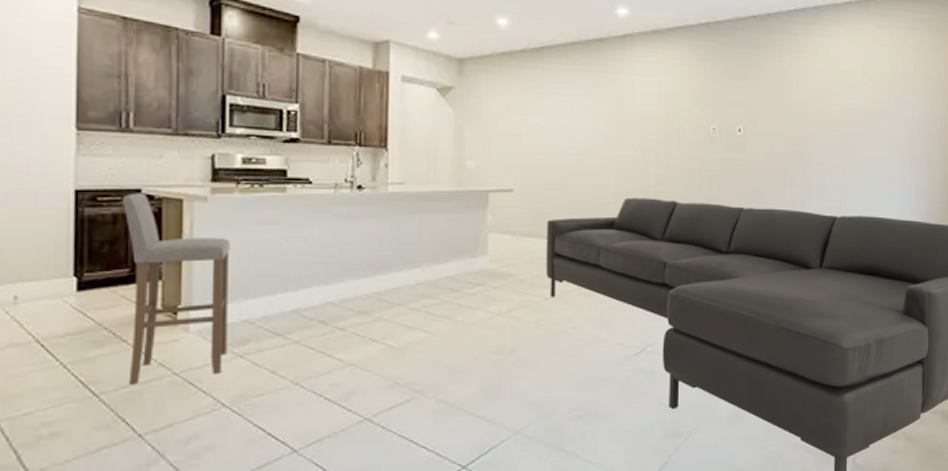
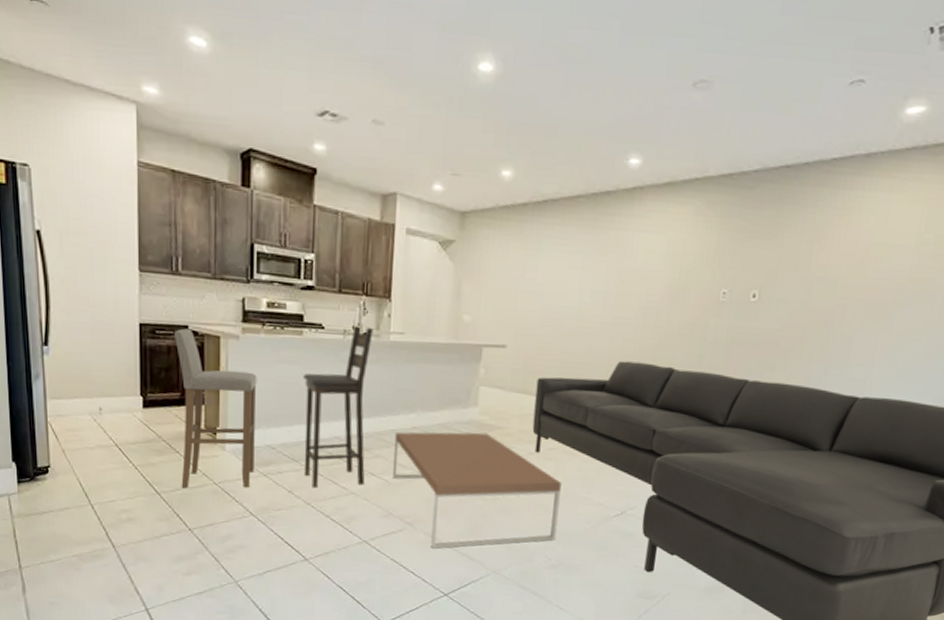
bar stool: none [286,178,369,365] -> present [302,326,373,489]
coffee table: none [397,282,580,416] -> present [393,431,562,549]

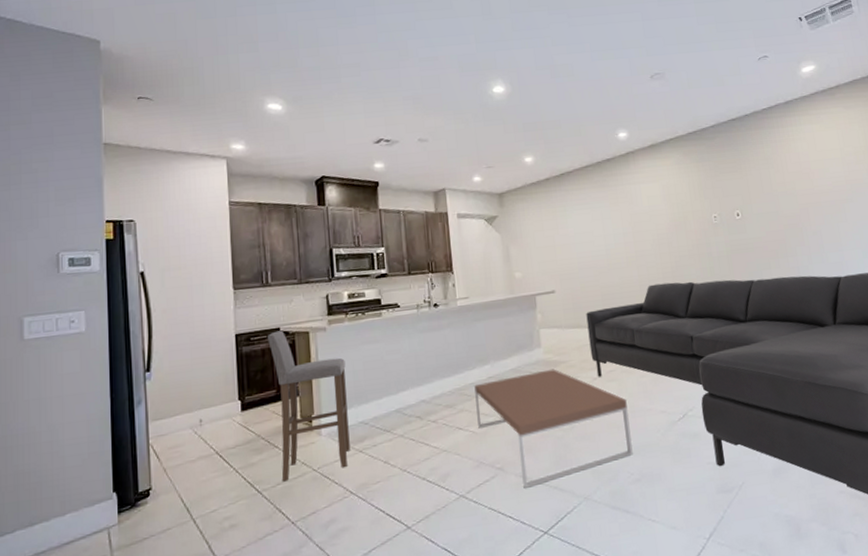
bar stool: present [302,326,373,489] -> none [385,298,453,454]

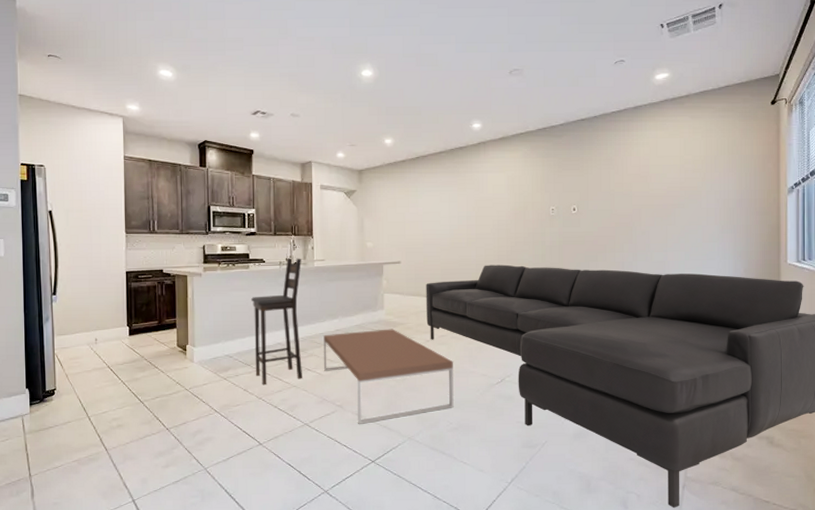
bar stool: present [268,330,350,482] -> none [153,272,217,396]
bar stool: none [385,298,453,454] -> present [250,258,302,385]

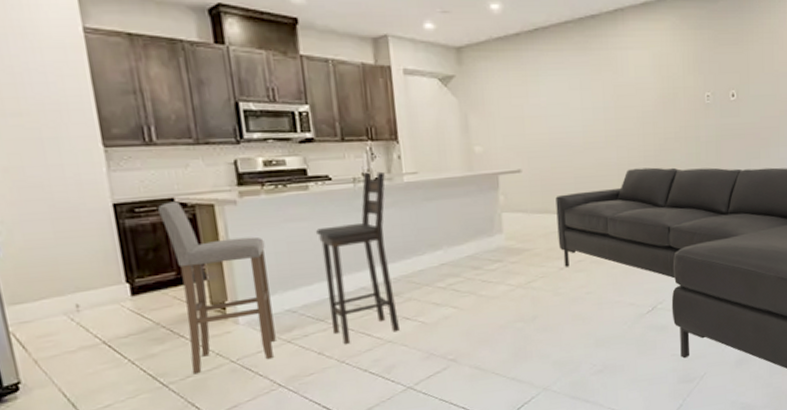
bar stool: none [153,272,217,396] -> present [158,201,276,374]
coffee table: present [324,329,454,424] -> none [424,257,597,379]

